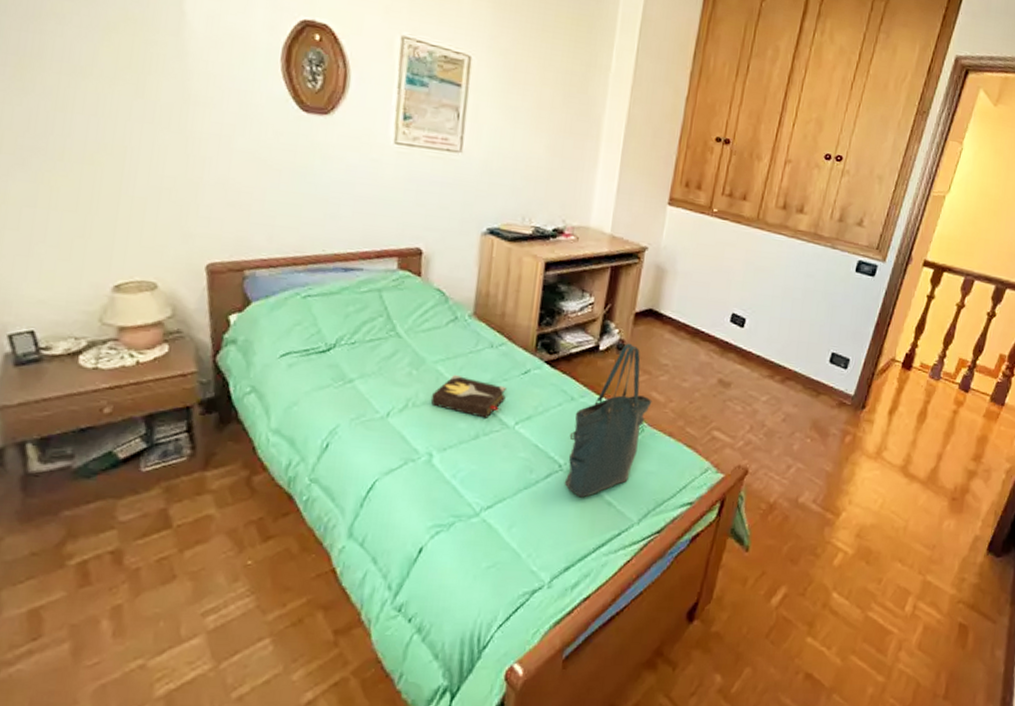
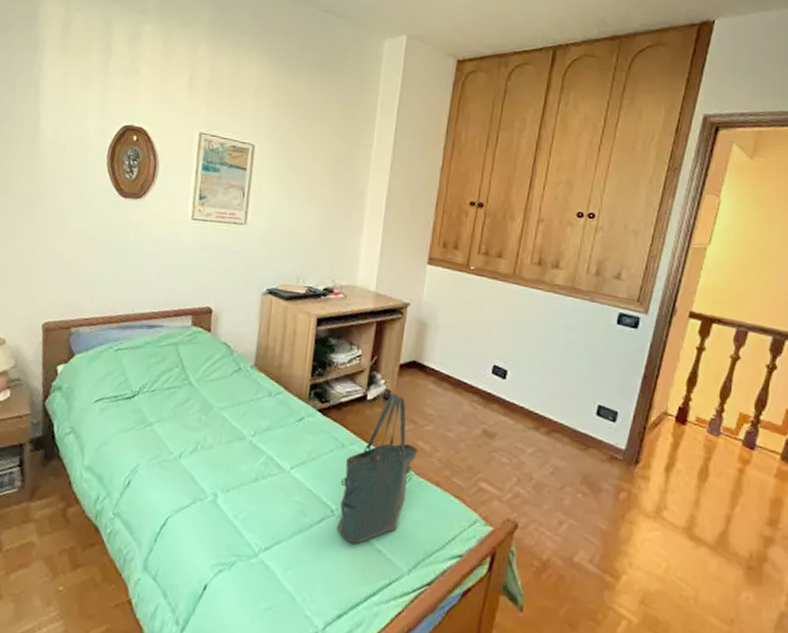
hardback book: present [430,374,507,418] -> none [217,420,283,462]

